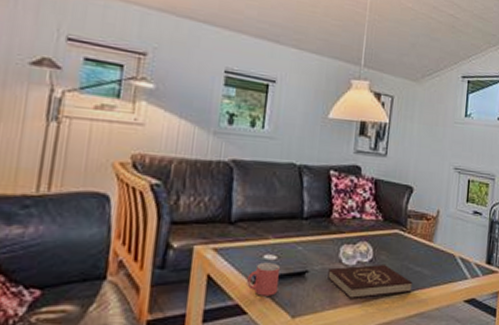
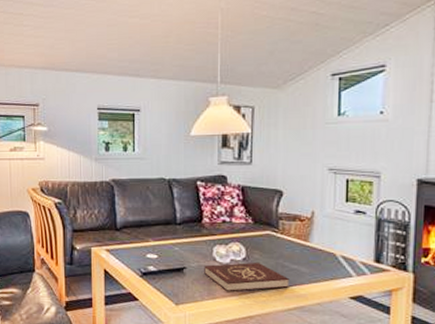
mug: present [247,262,280,296] -> none [135,260,161,287]

